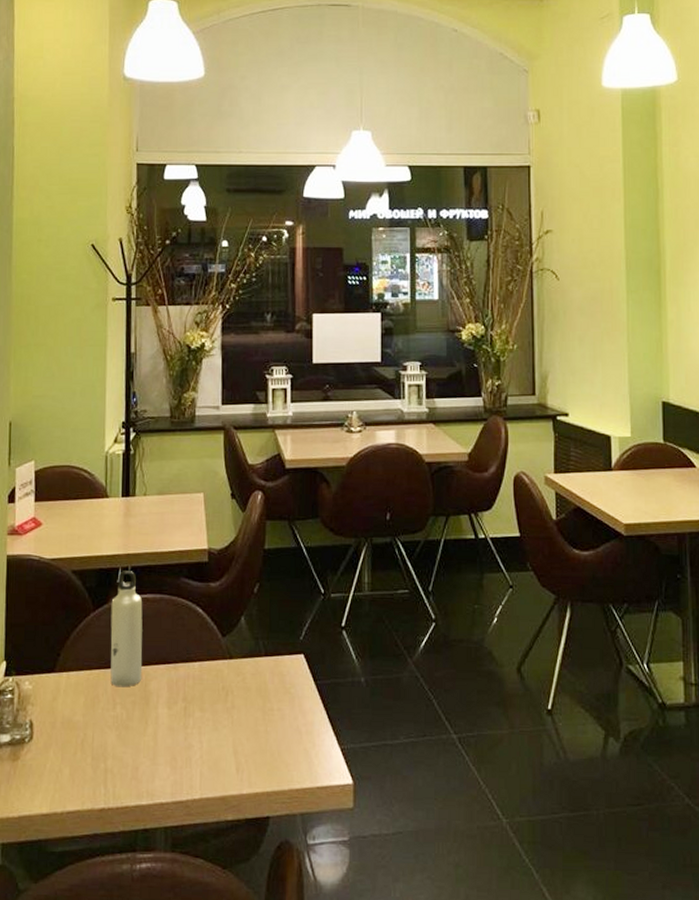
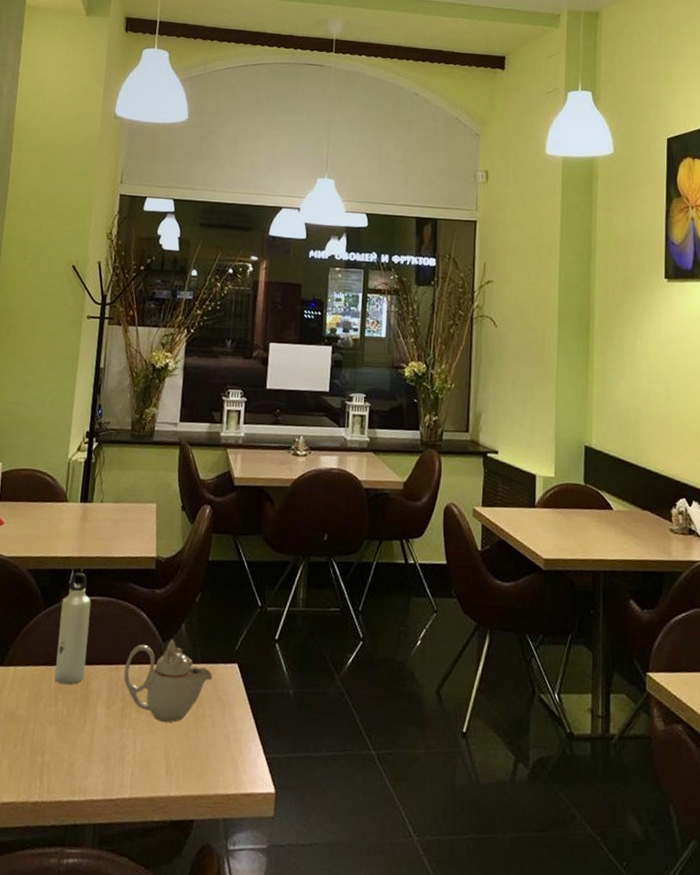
teapot: none [183,633,278,719] -> present [123,639,212,722]

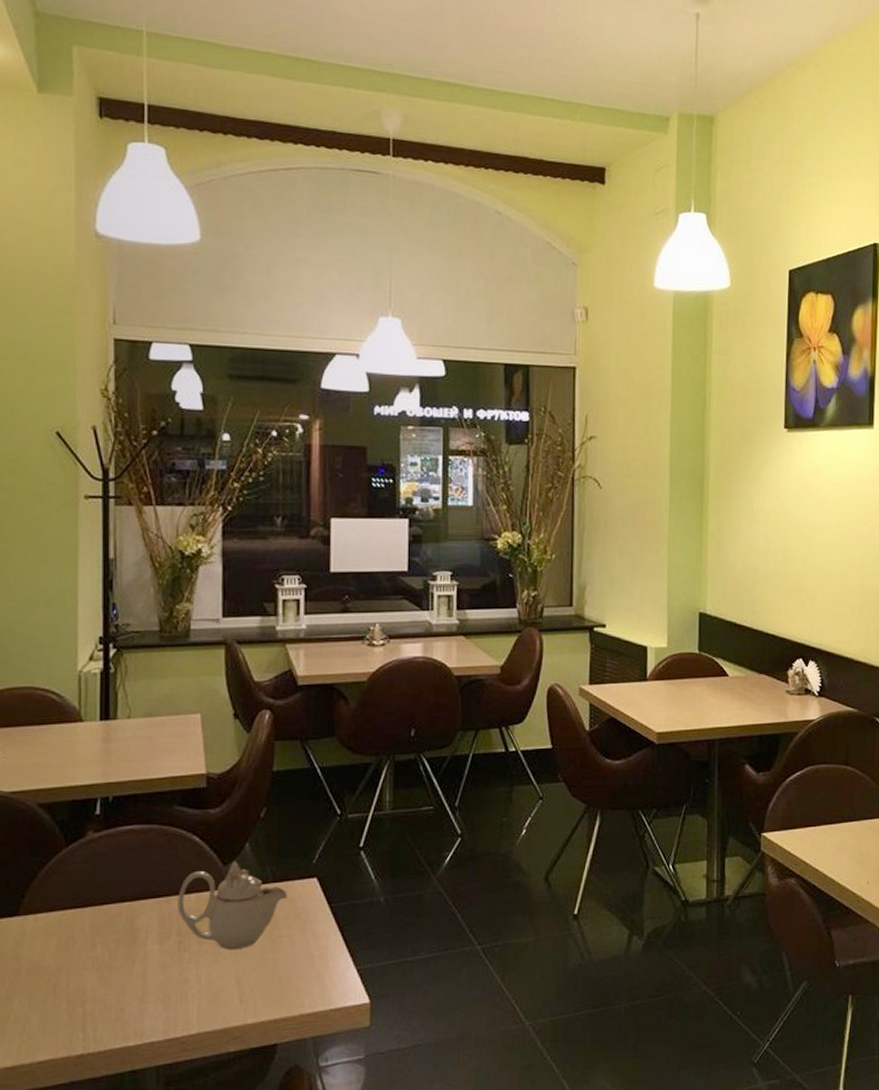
water bottle: present [54,572,91,685] -> none [88,801,128,926]

